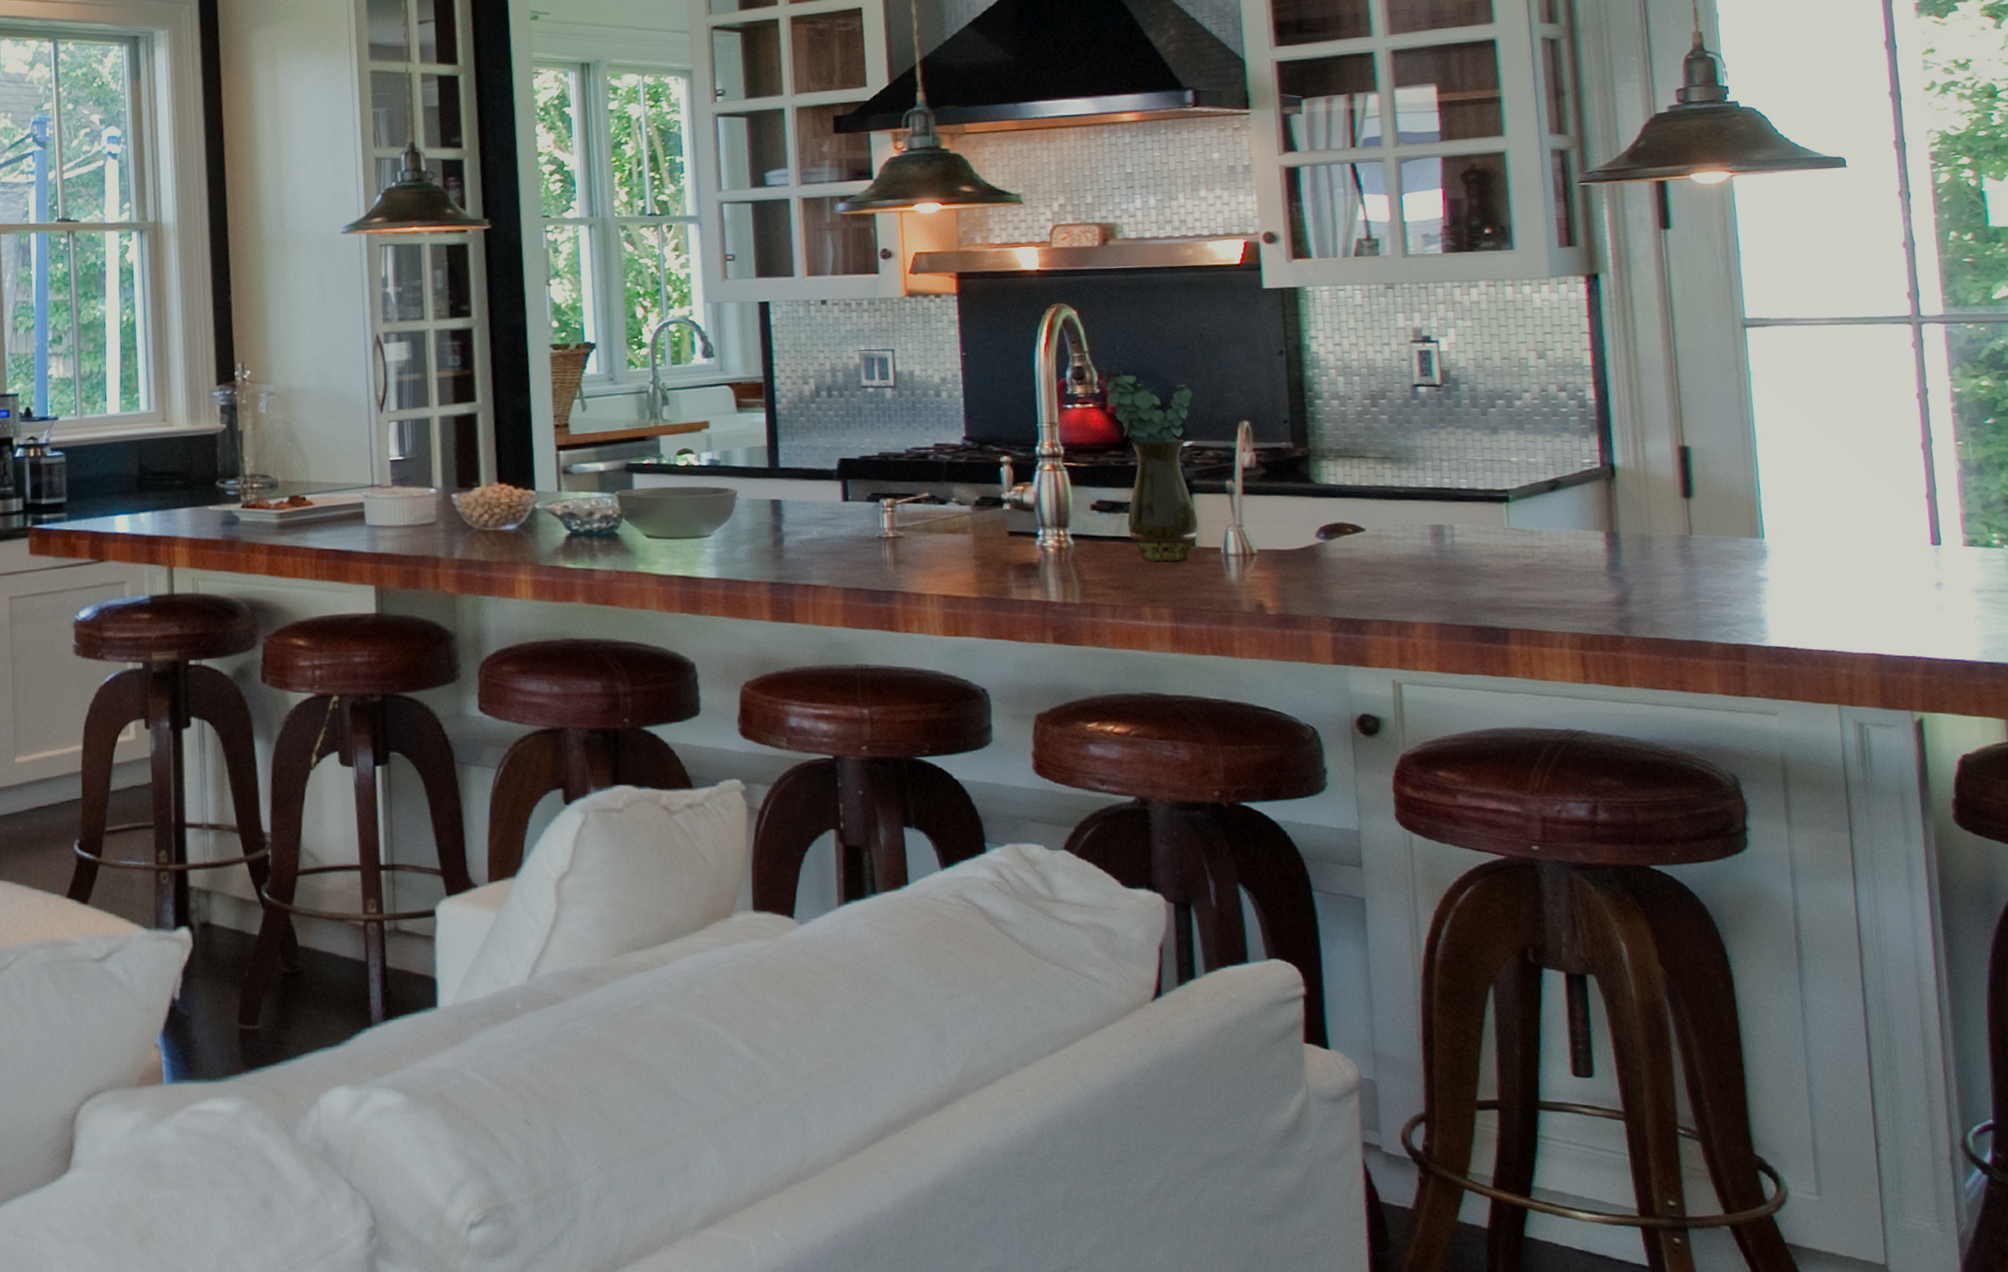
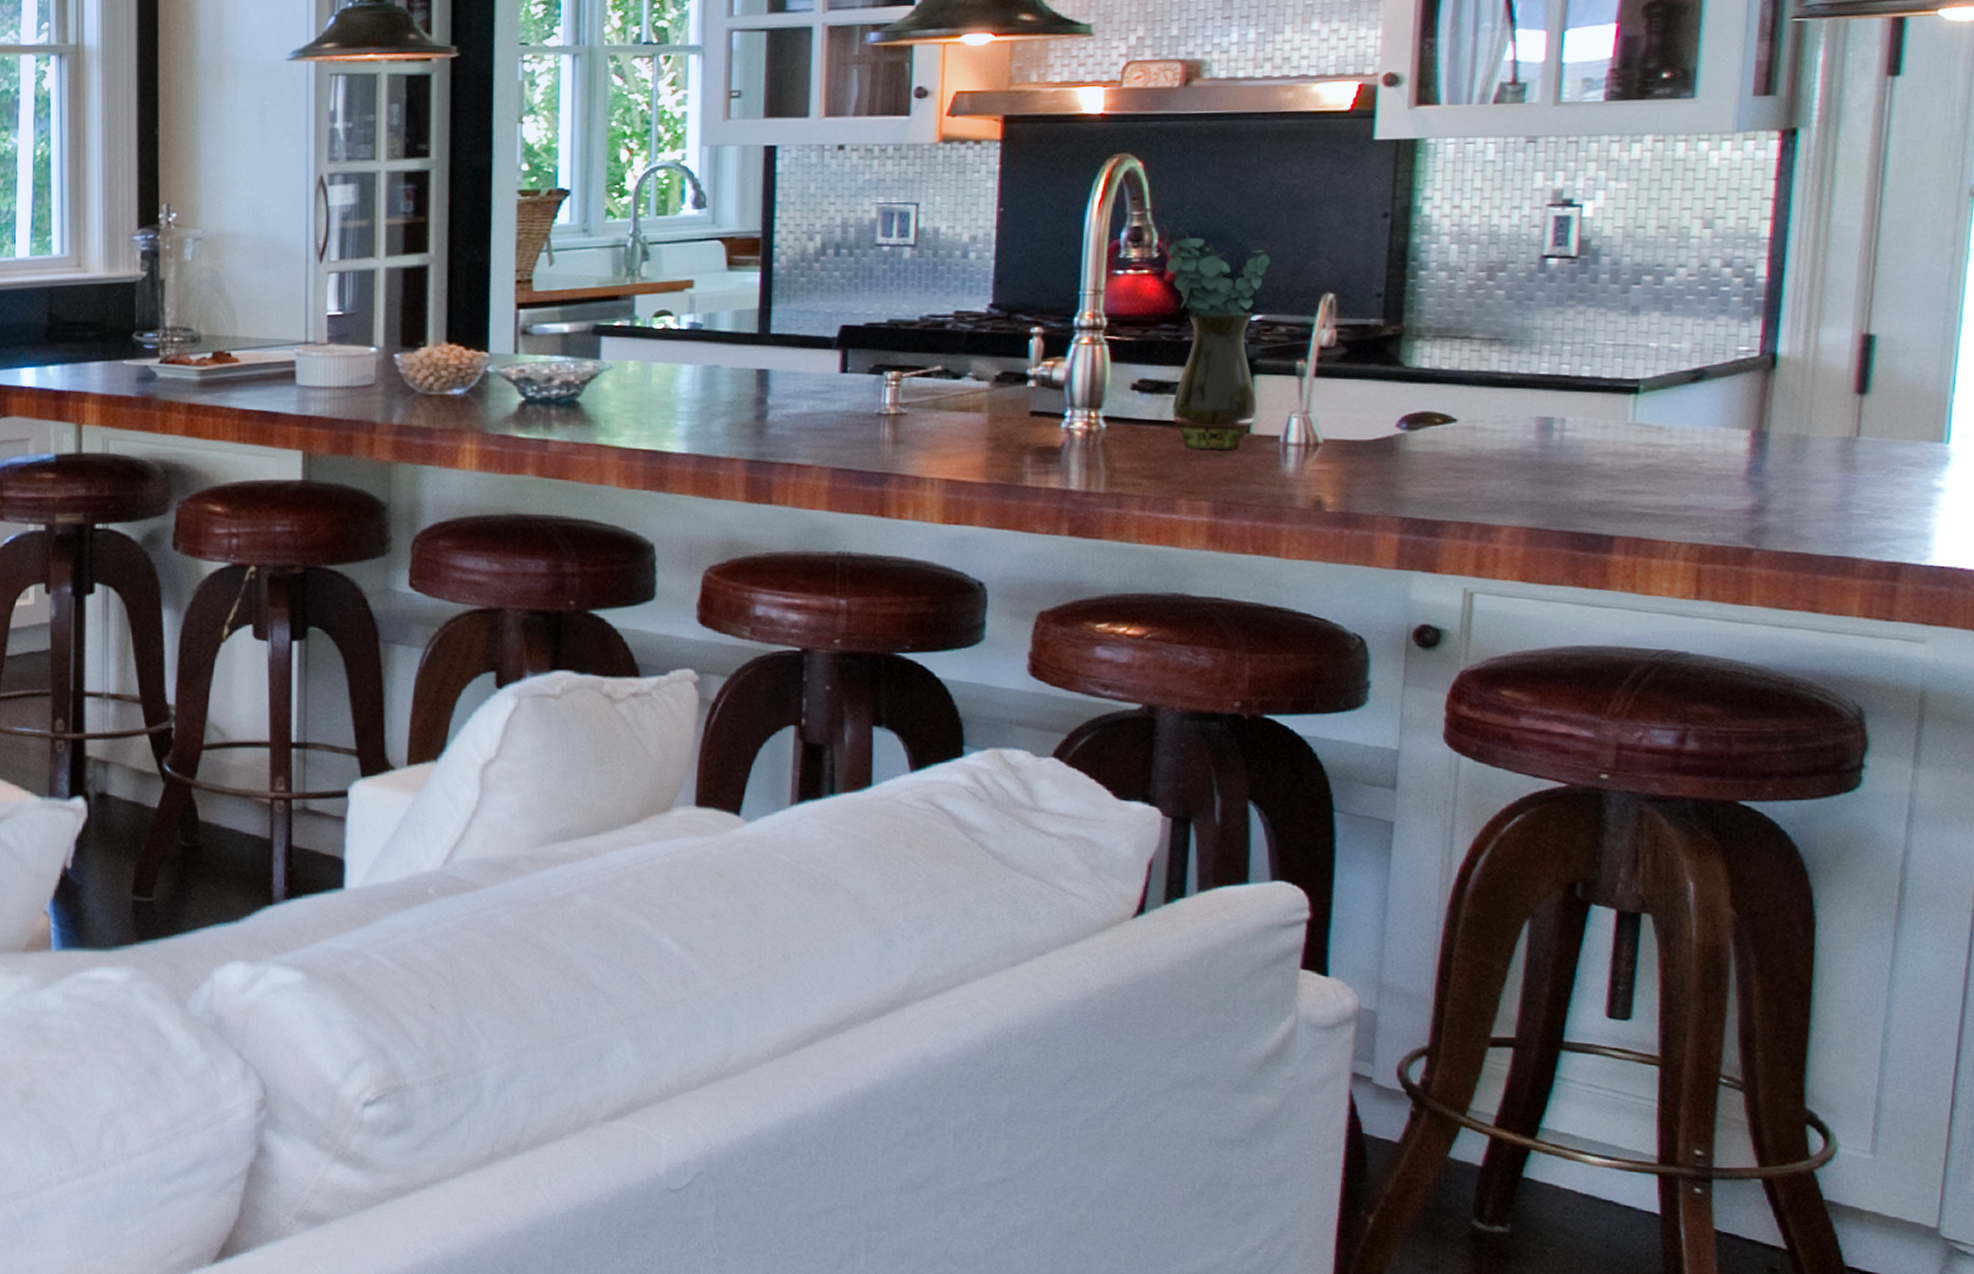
bowl: present [614,486,738,540] -> none [578,351,720,411]

